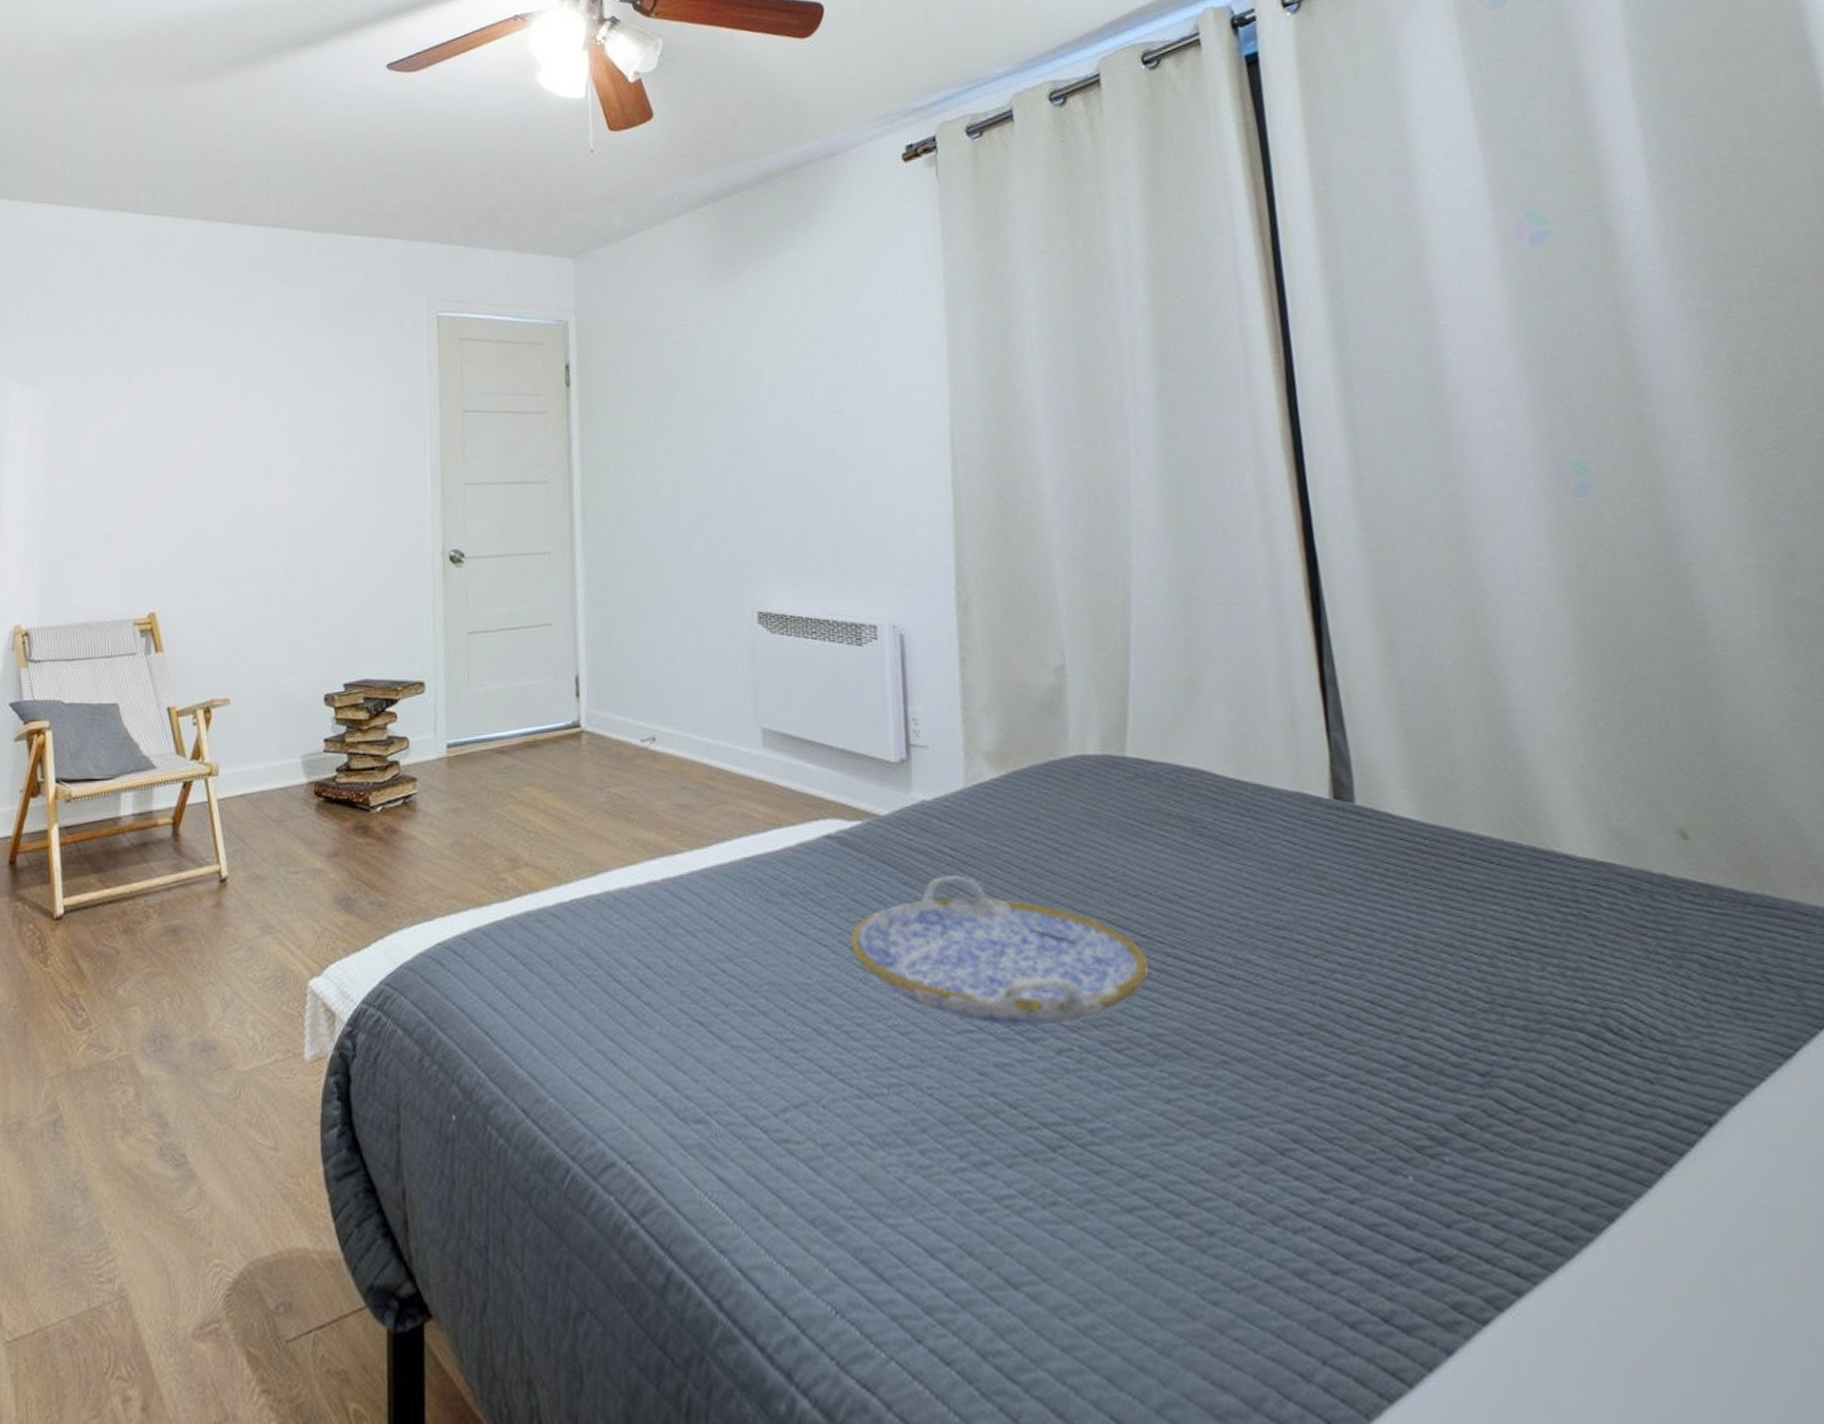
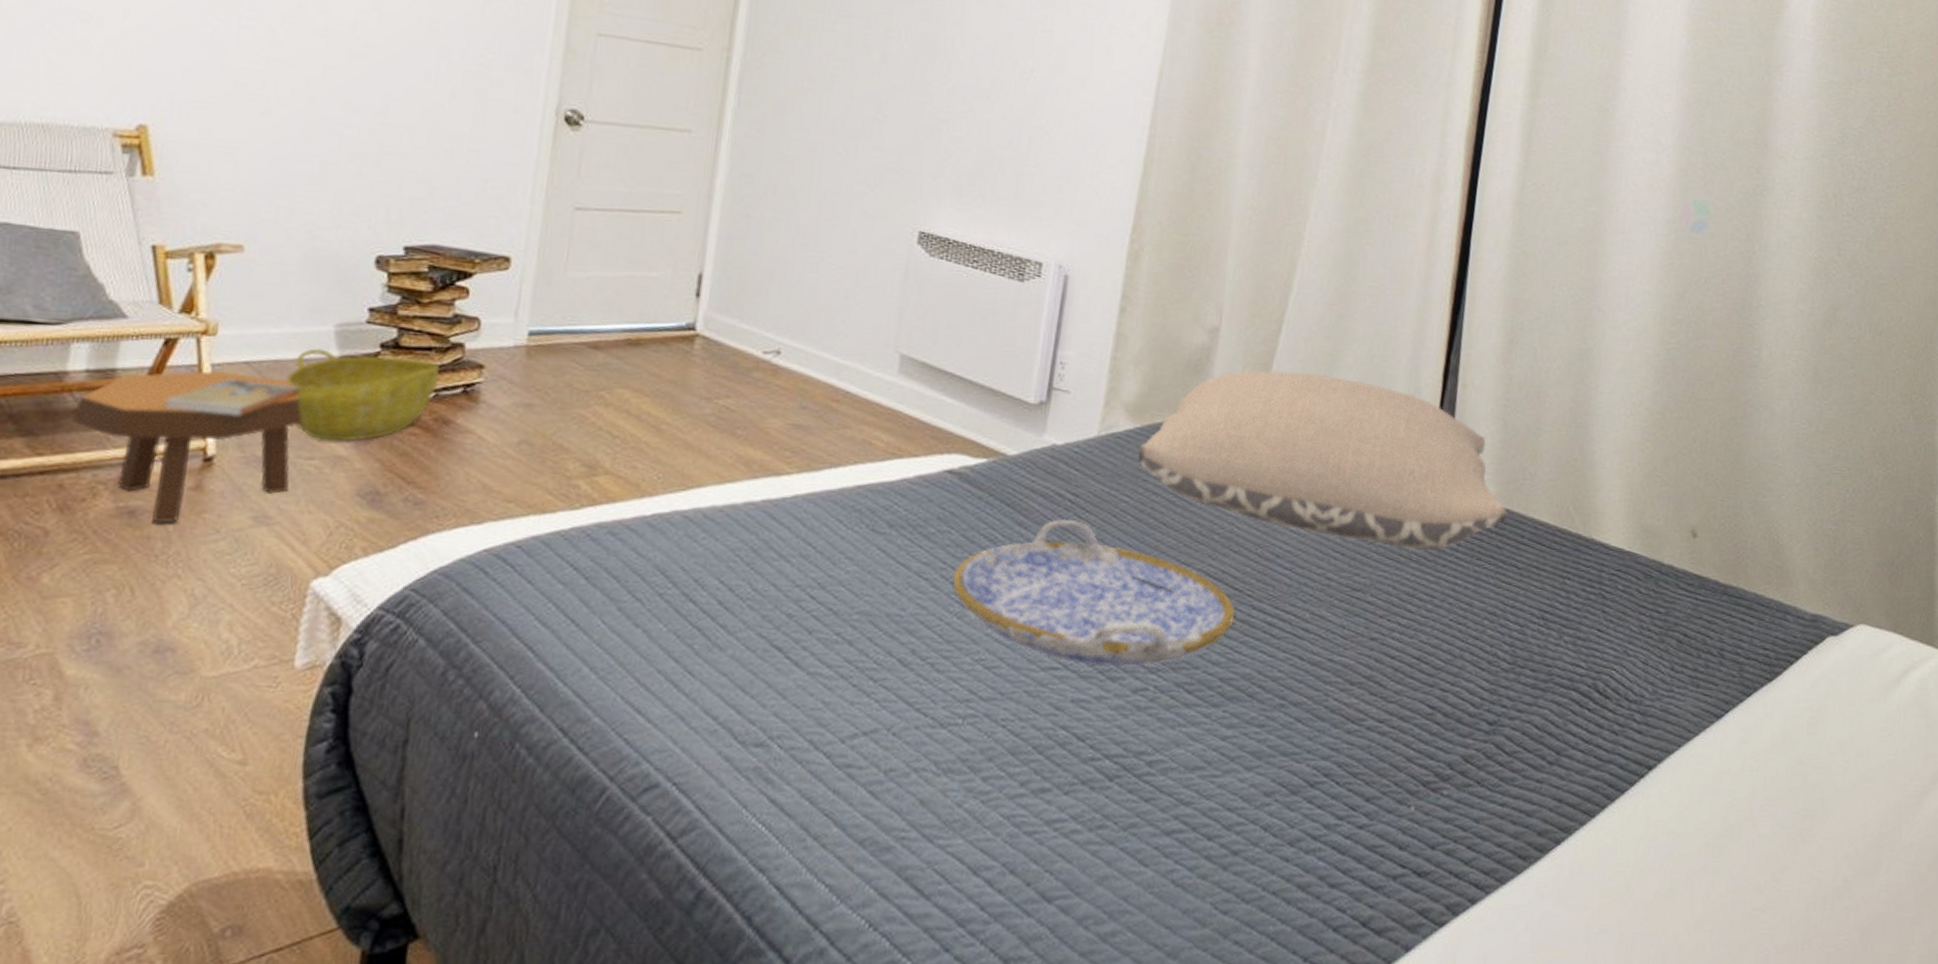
footstool: none [127,804,286,938] -> present [71,370,302,524]
book: none [188,810,283,842] -> present [163,379,301,416]
basket: none [271,778,384,856] -> present [286,348,441,442]
pillow: none [1009,700,1437,880] -> present [1137,369,1508,552]

